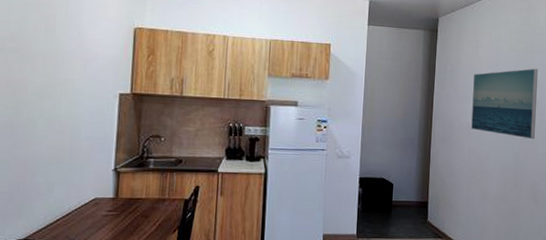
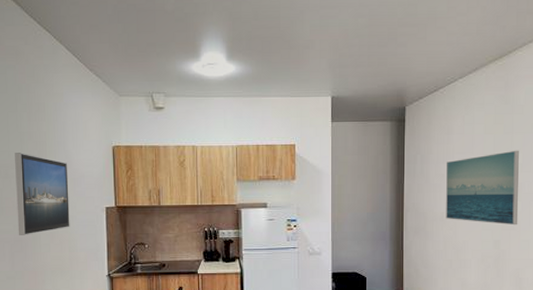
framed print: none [9,24,80,119] -> present [15,153,70,235]

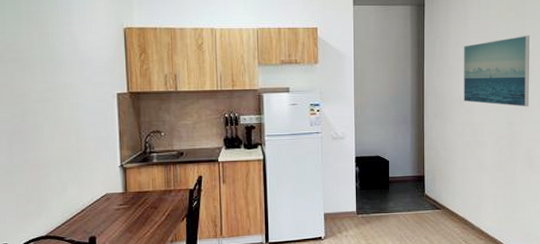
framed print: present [15,153,70,235] -> none [11,34,77,125]

